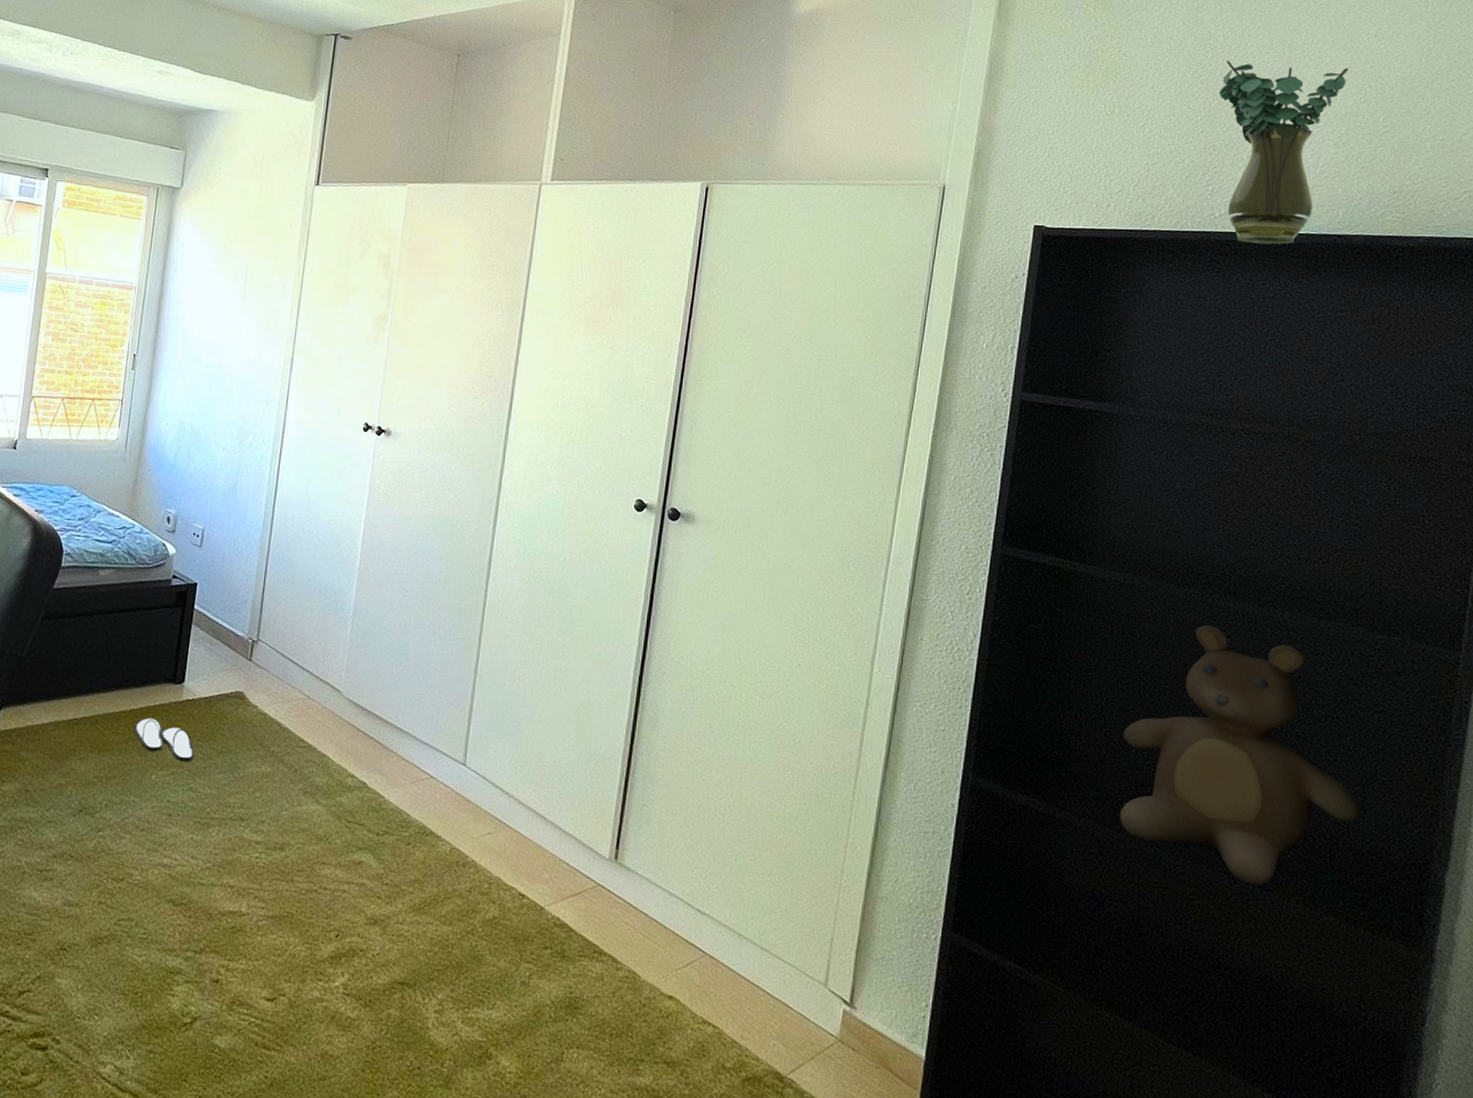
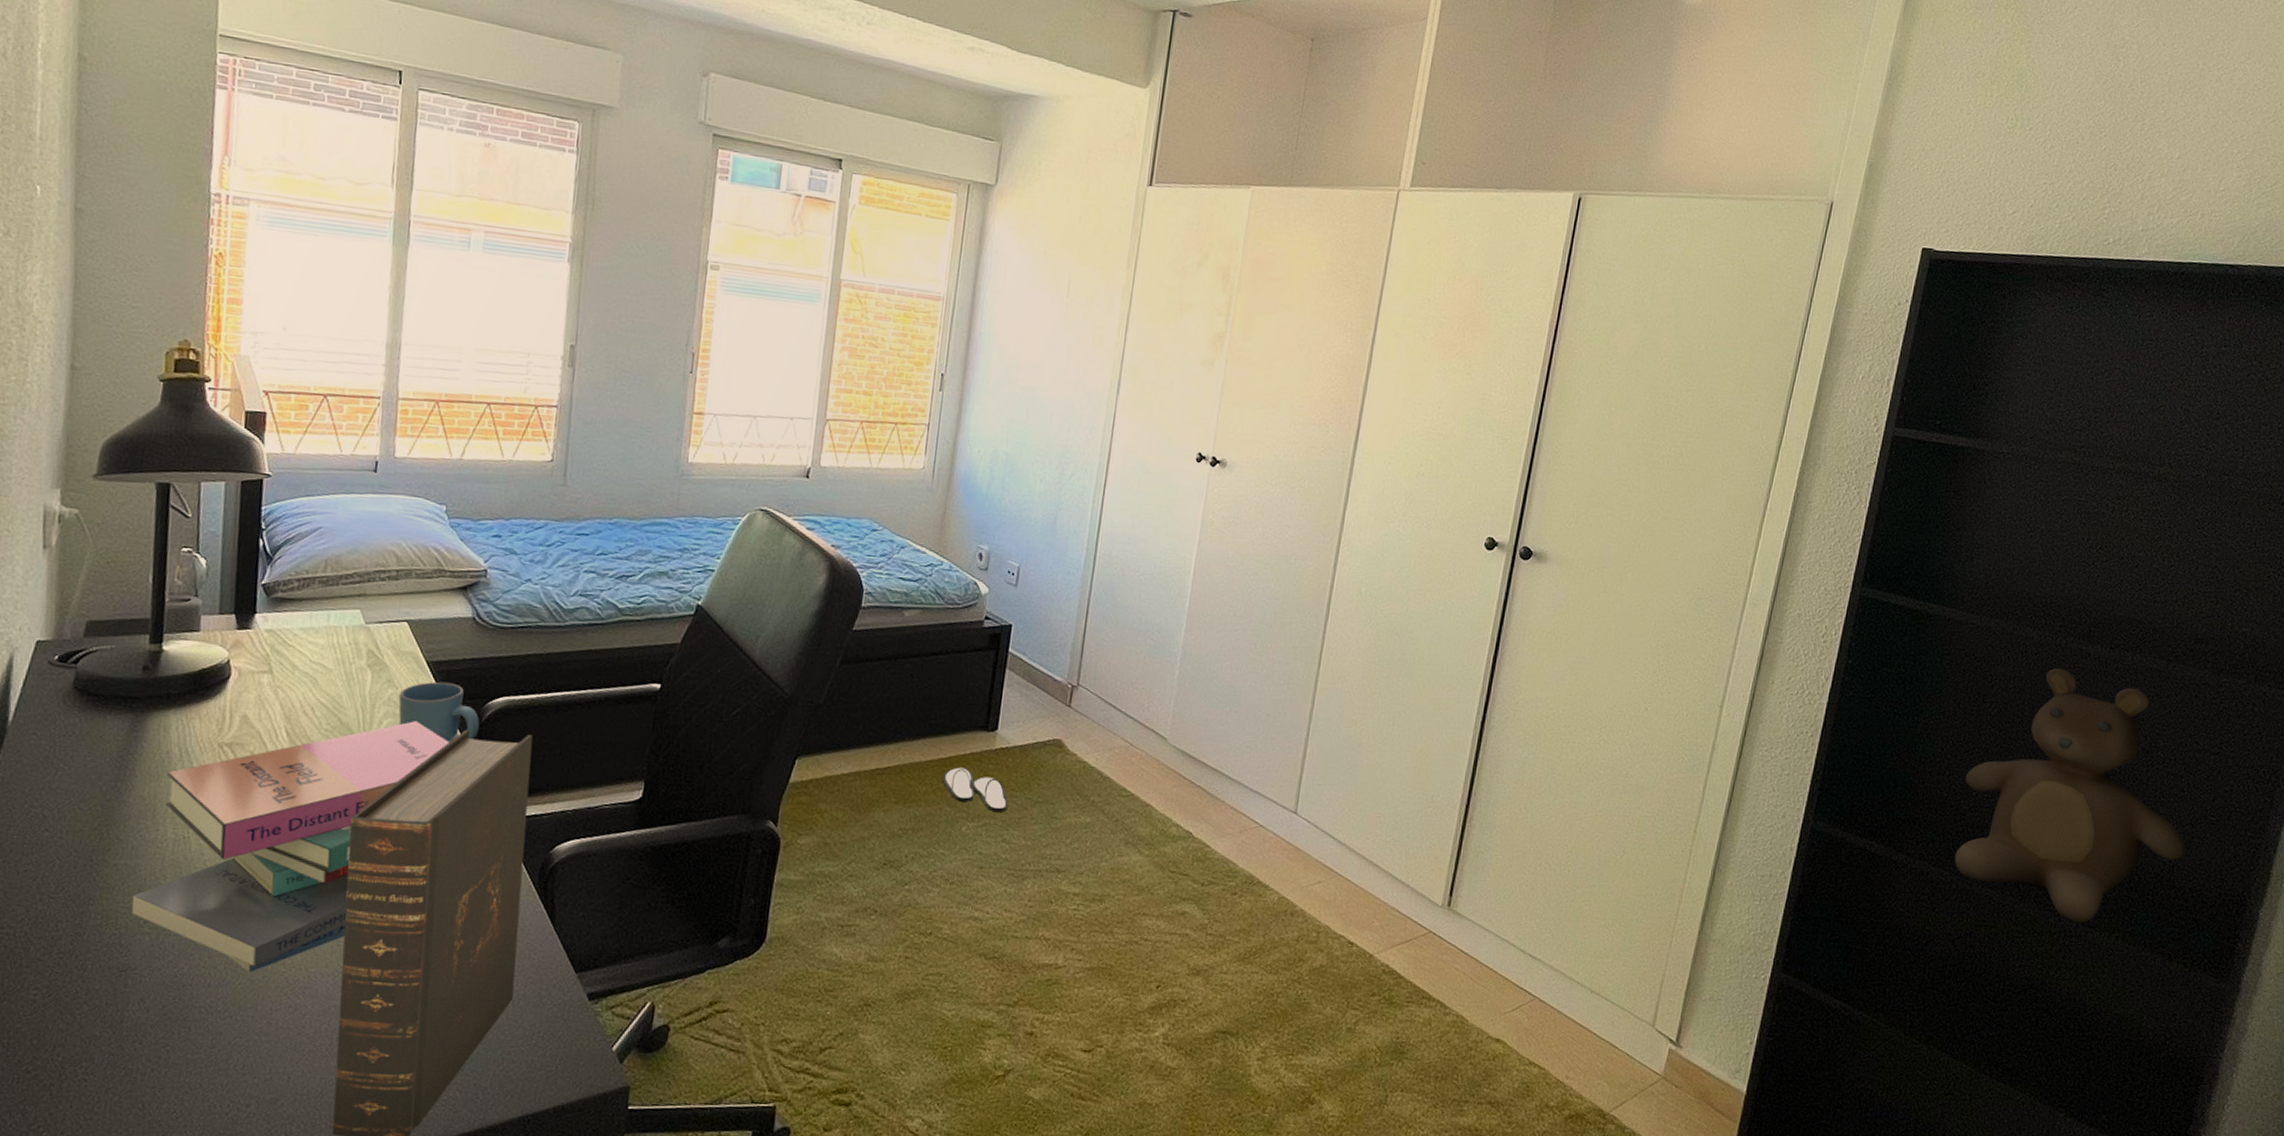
vase: present [1219,60,1349,245] -> none [2121,70,2262,274]

